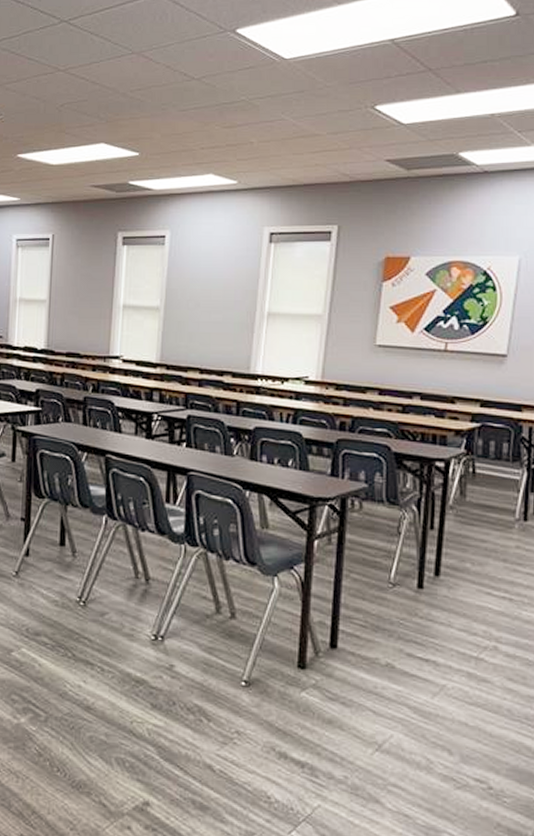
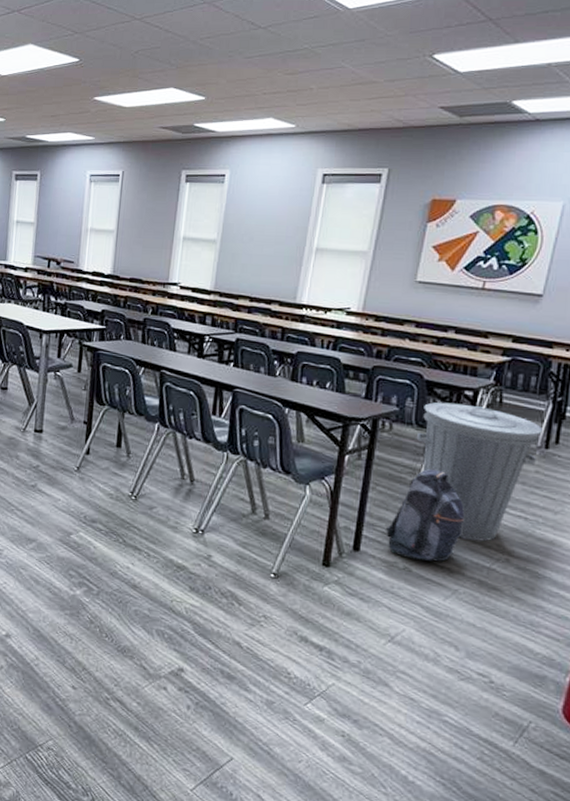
backpack: none [364,551,447,656] -> present [386,469,465,562]
trash can: none [388,475,521,628] -> present [416,402,544,542]

